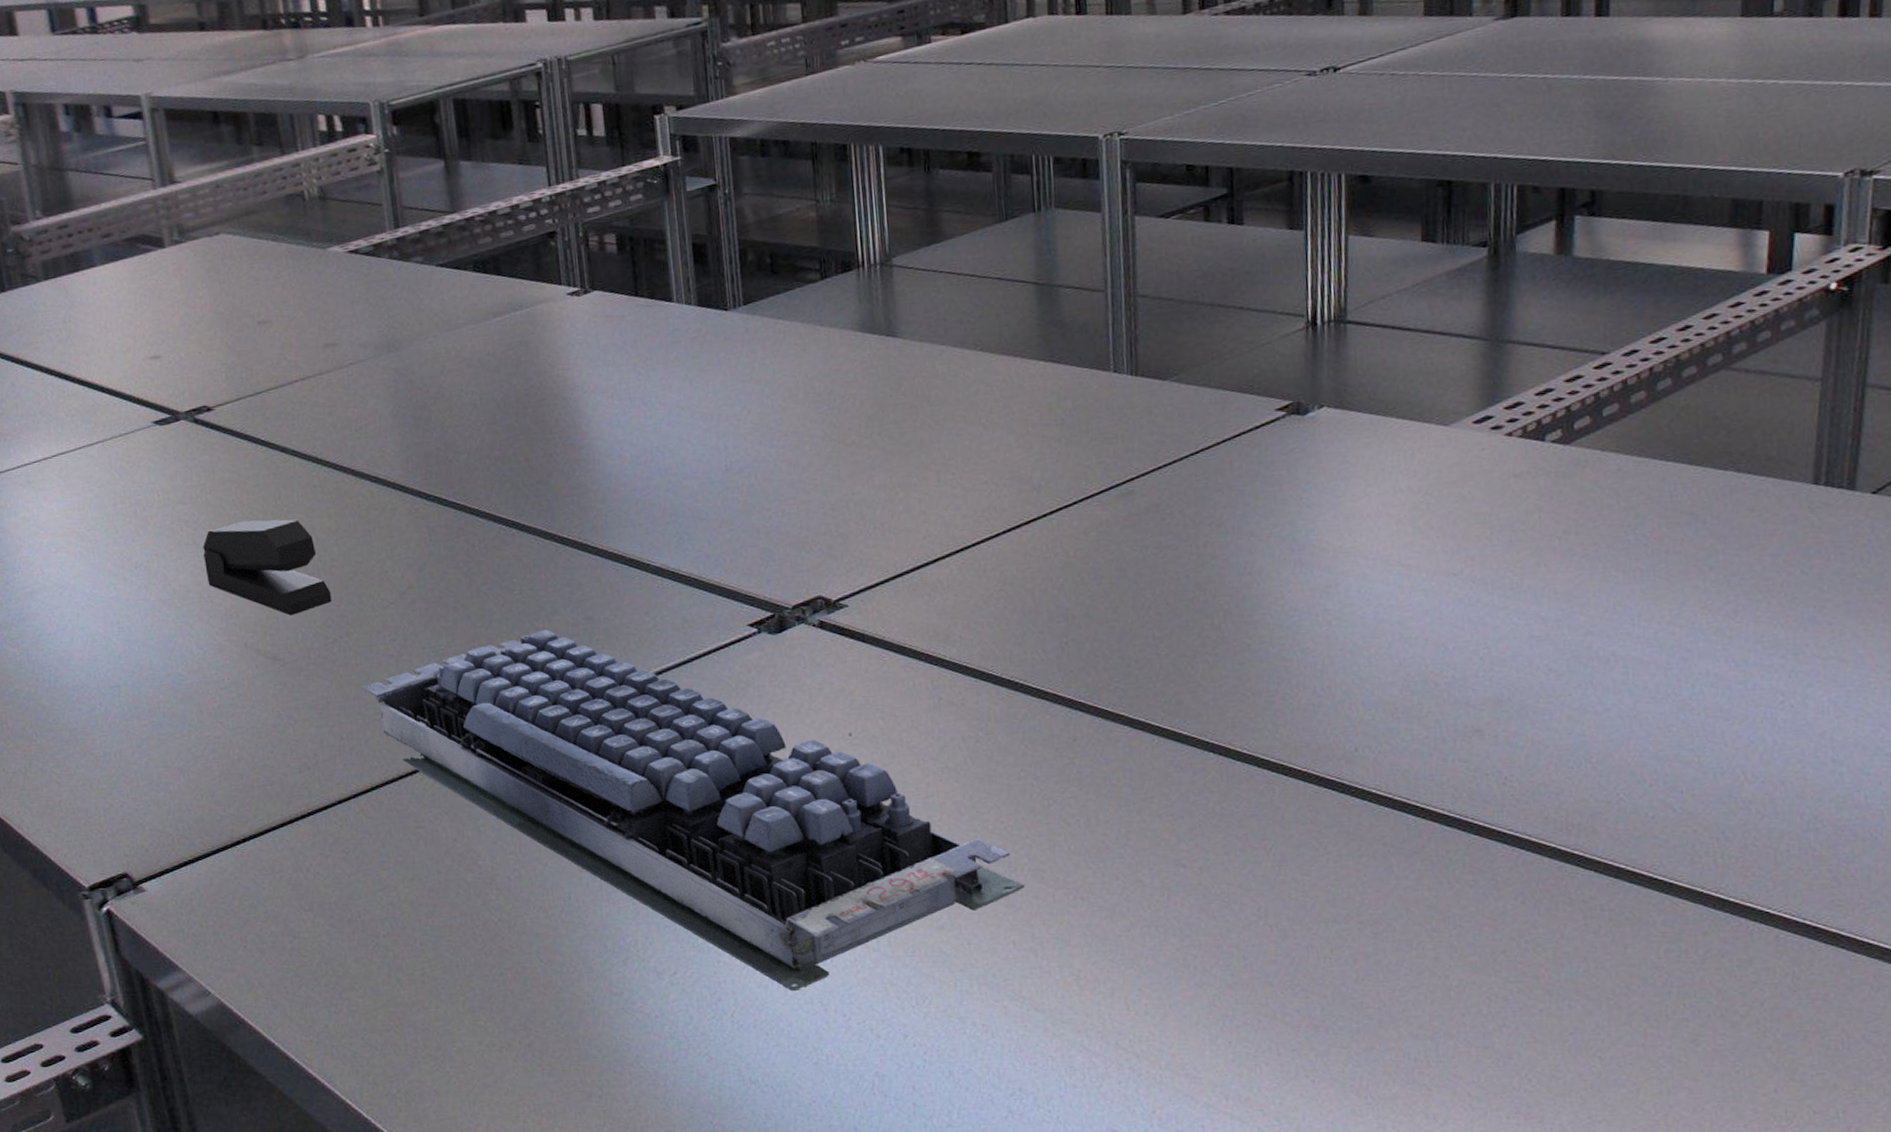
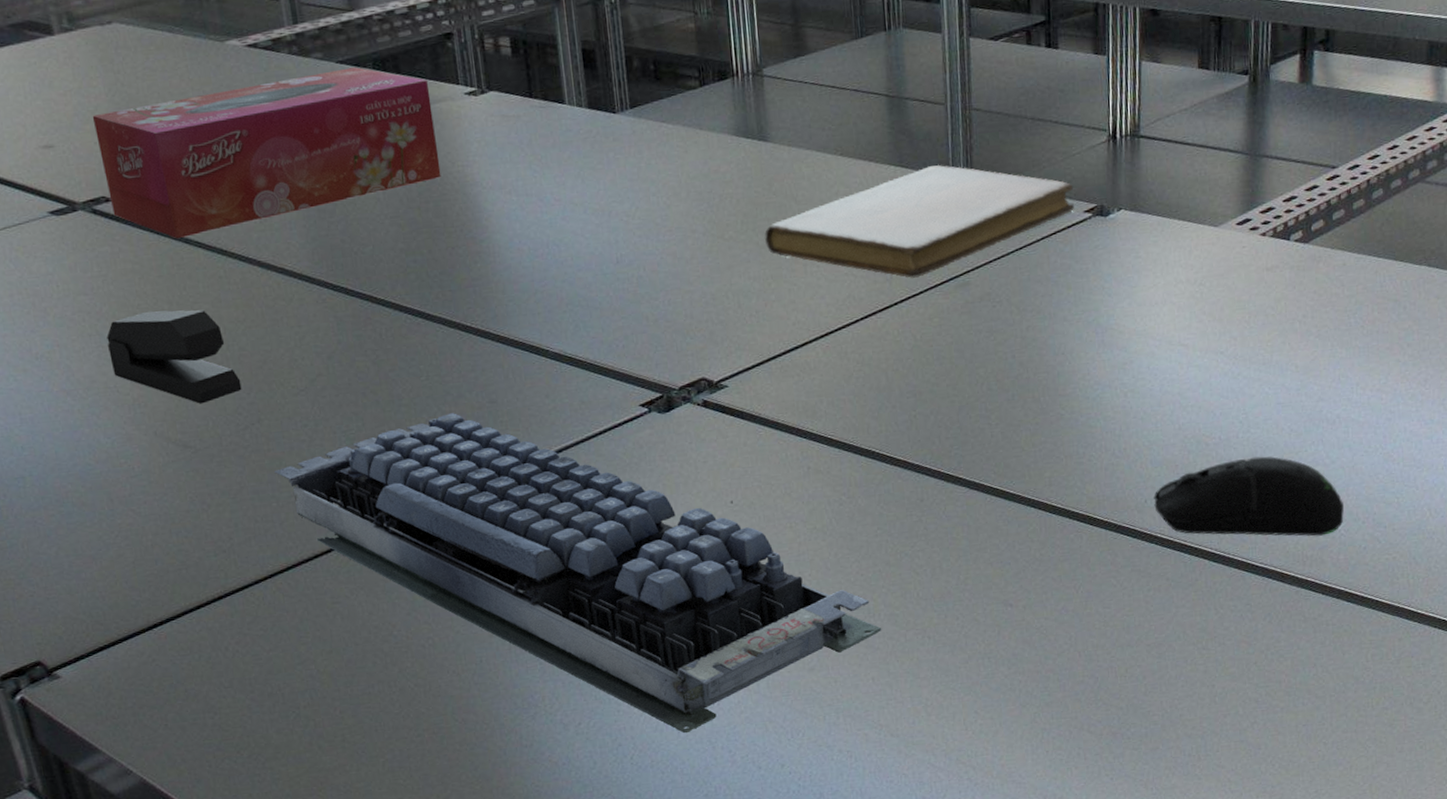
tissue box: none [197,270,541,448] -> present [92,67,441,239]
notebook: none [892,358,1264,487] -> present [764,164,1074,278]
computer mouse: none [1366,700,1623,800] -> present [1154,456,1344,536]

